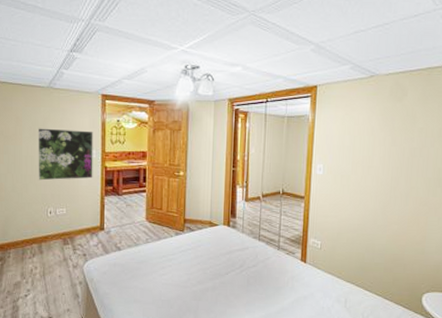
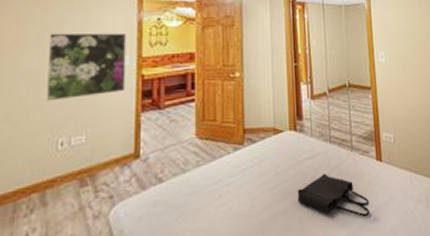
tote bag: none [226,264,290,305] -> present [297,173,370,218]

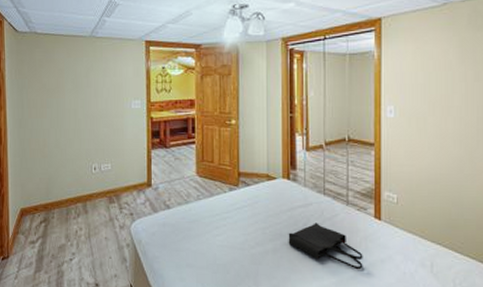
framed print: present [45,32,127,102] -> none [80,79,139,135]

